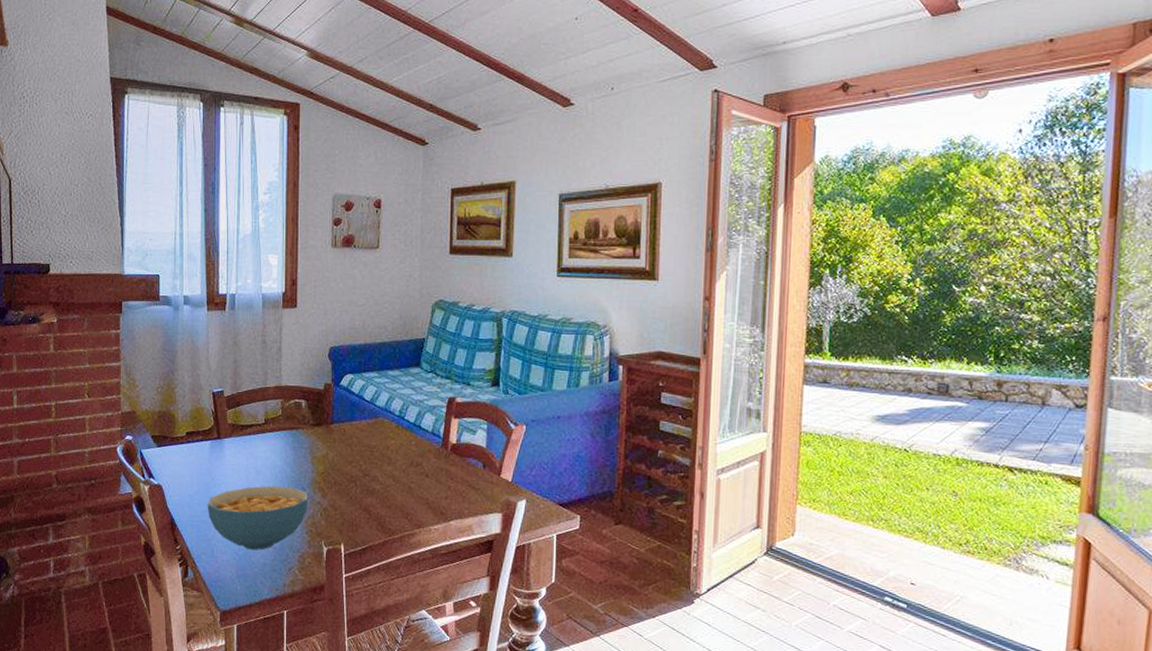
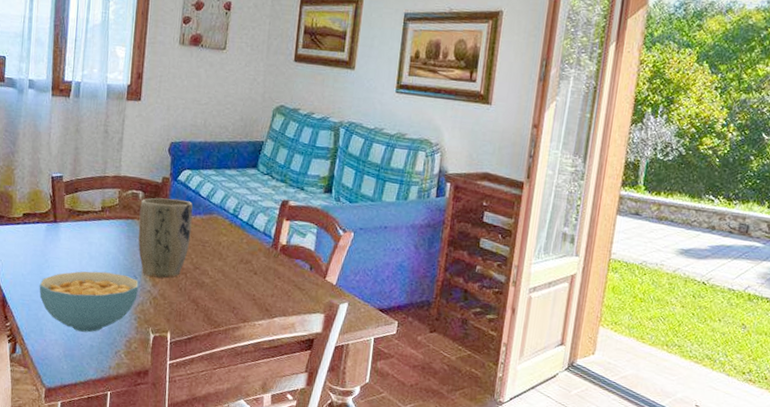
plant pot: none [303,404,358,488] -> present [138,197,193,279]

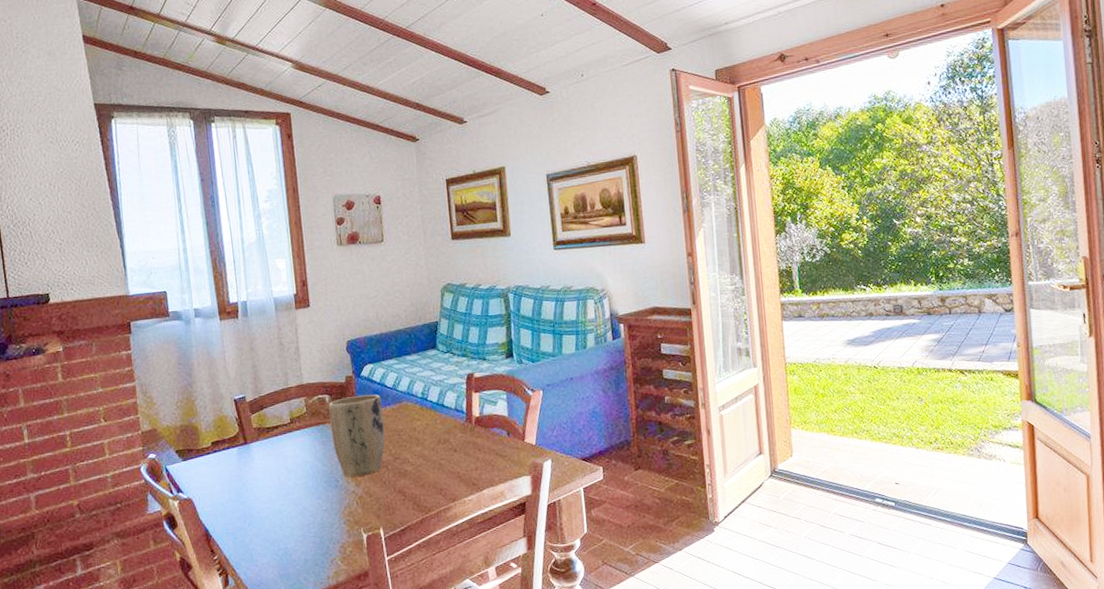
cereal bowl: present [39,271,139,333] -> none [241,480,343,549]

